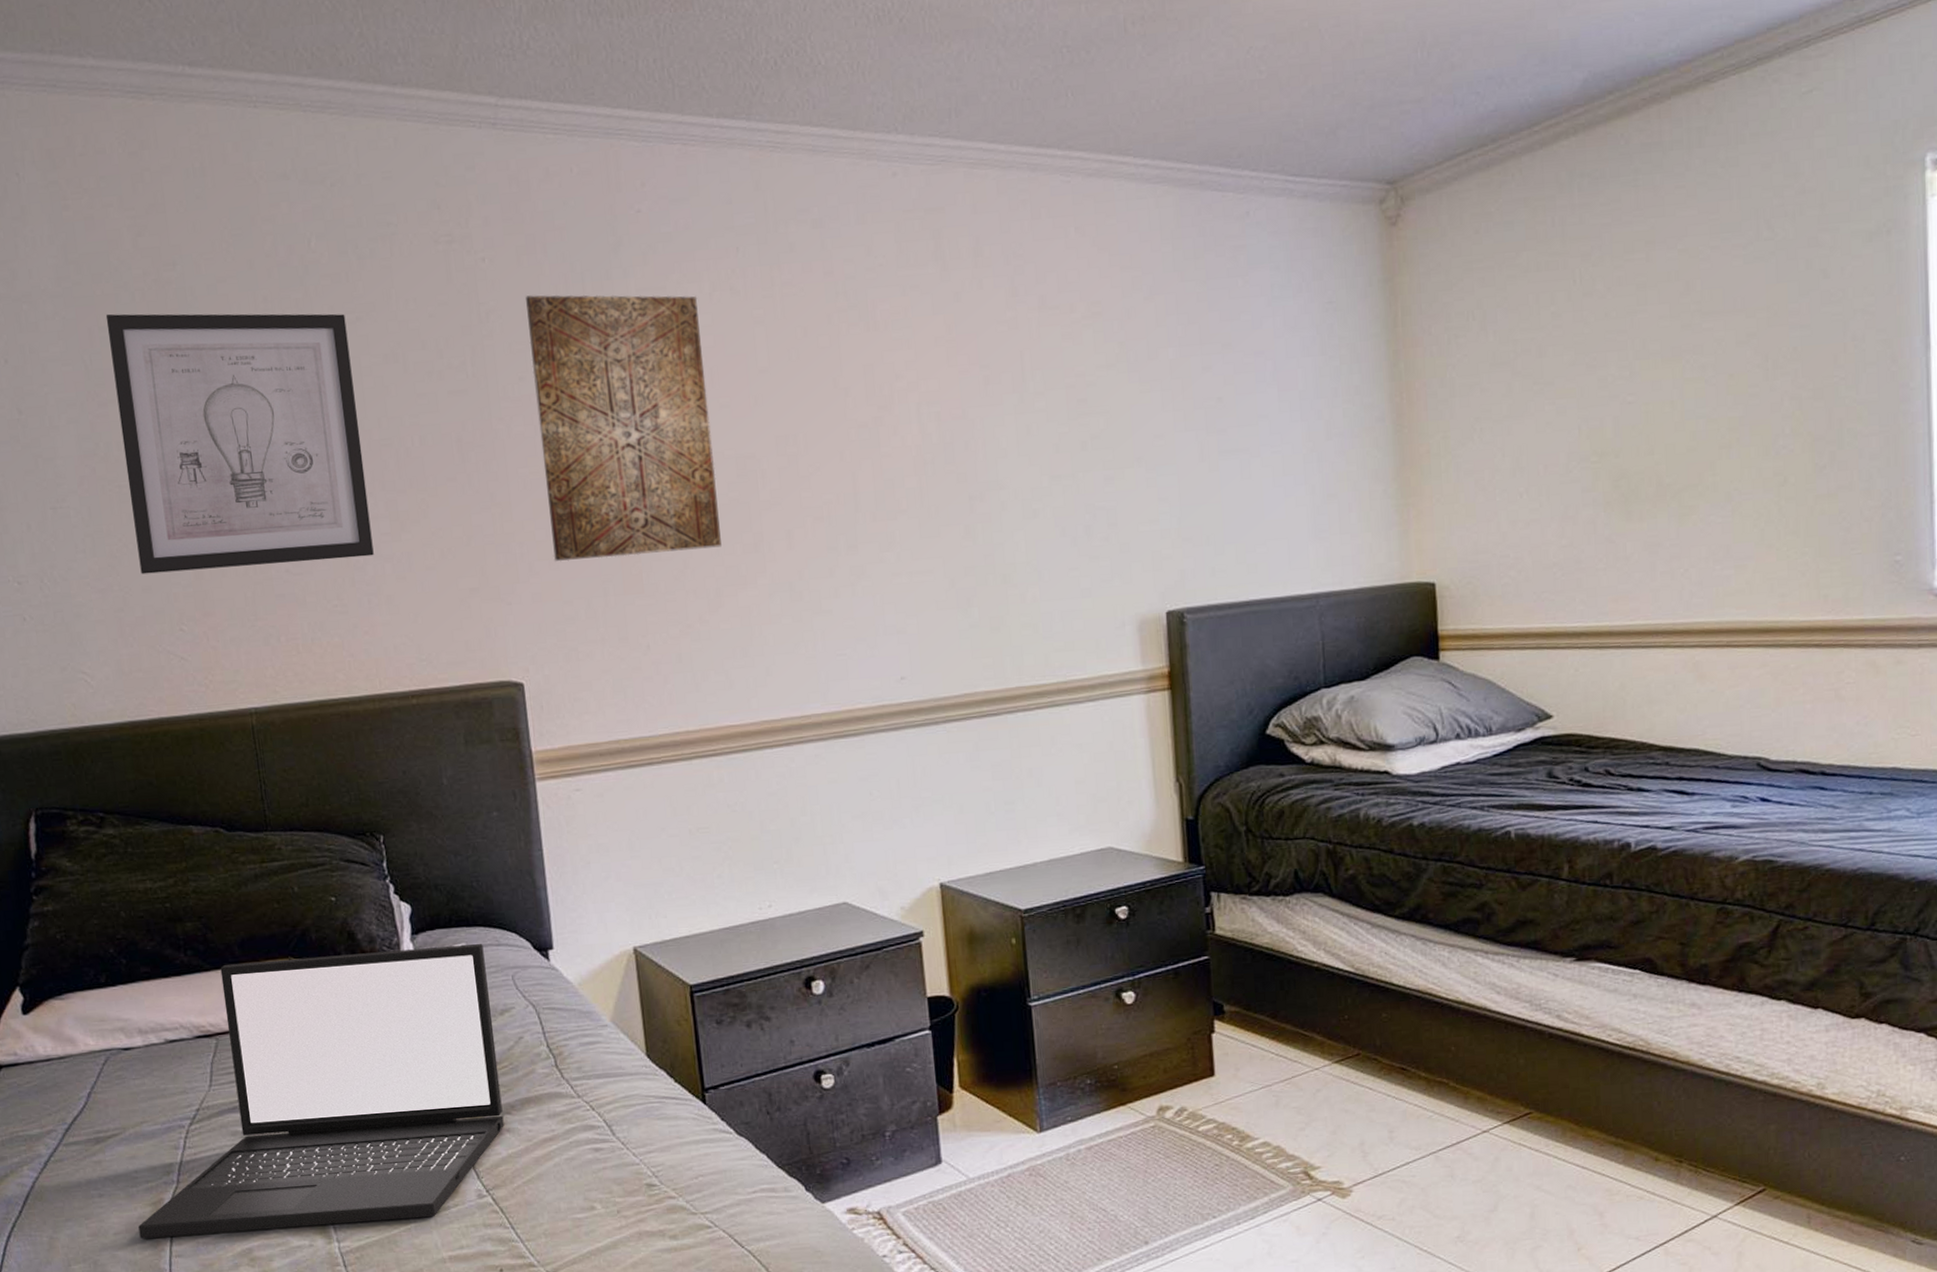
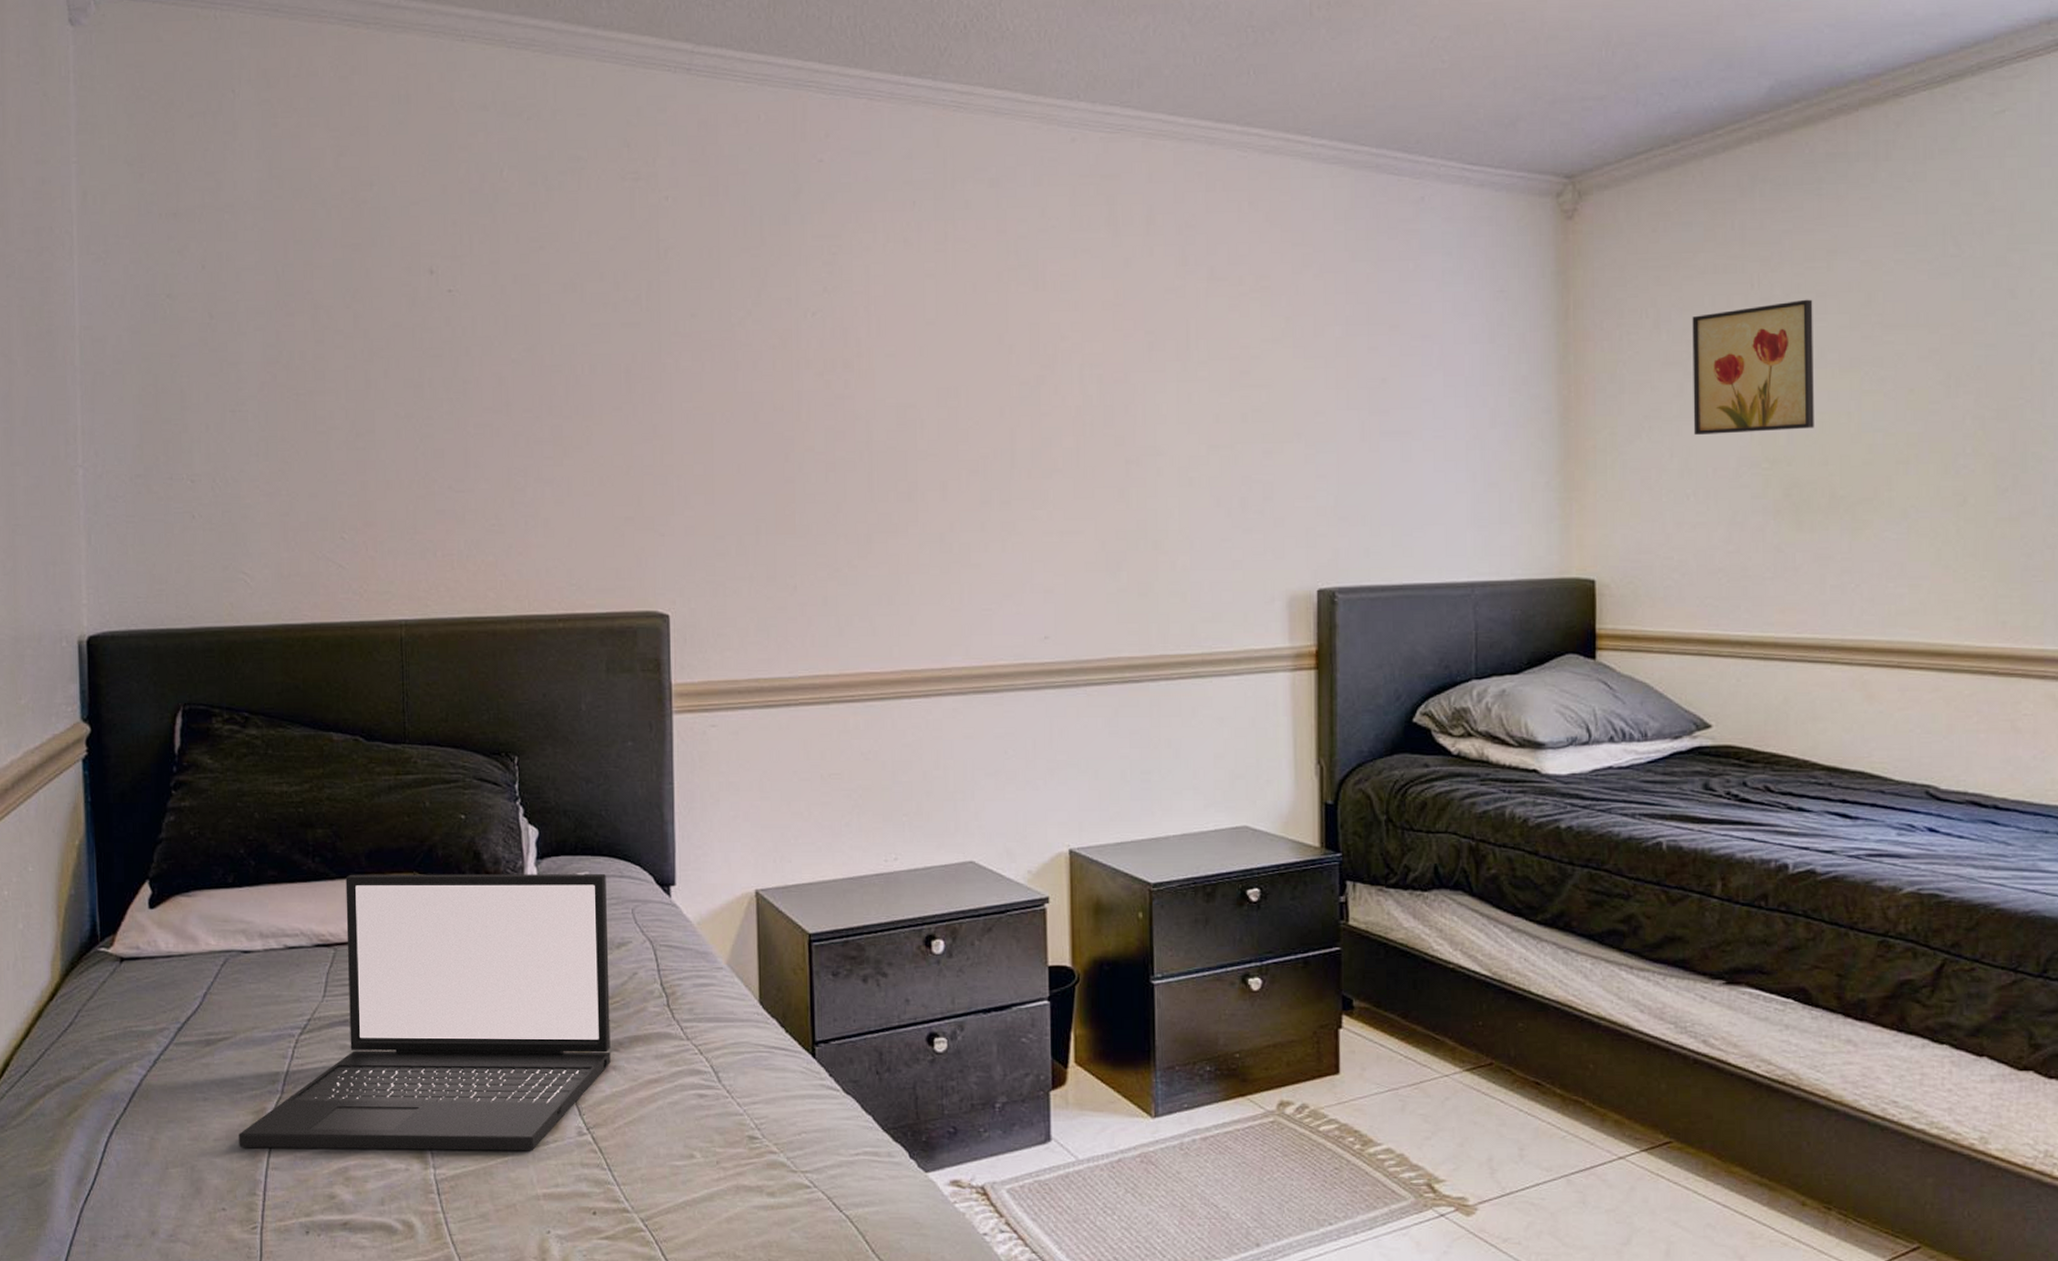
wall art: present [105,313,374,575] -> none [301,228,535,481]
wall art: present [526,294,722,562] -> none [704,235,876,497]
wall art: none [1517,291,1639,433] -> present [1692,299,1814,435]

